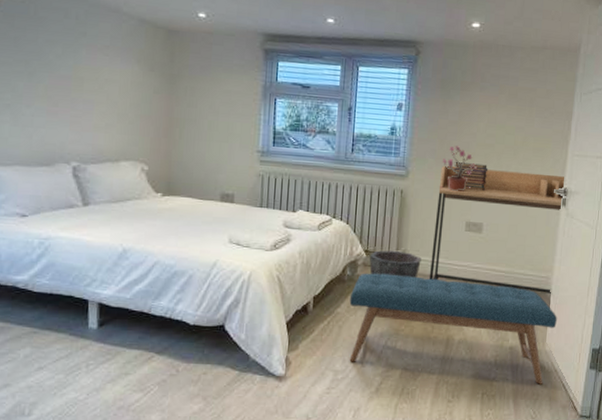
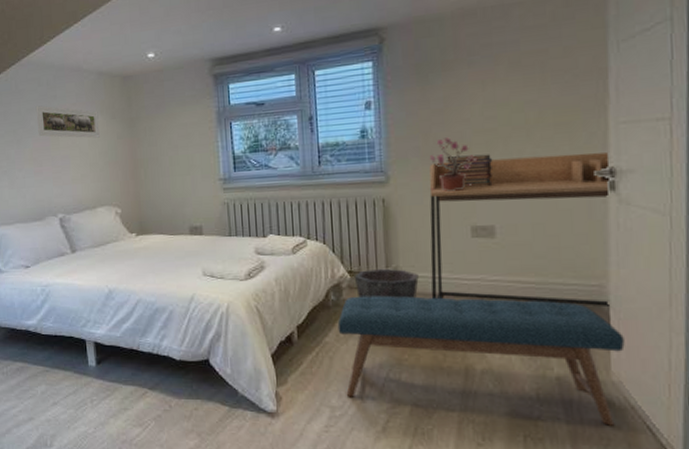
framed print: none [57,39,135,88] -> present [35,105,100,138]

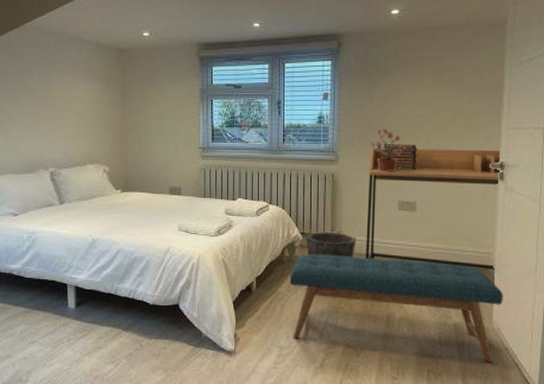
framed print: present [35,105,100,138] -> none [35,68,94,102]

